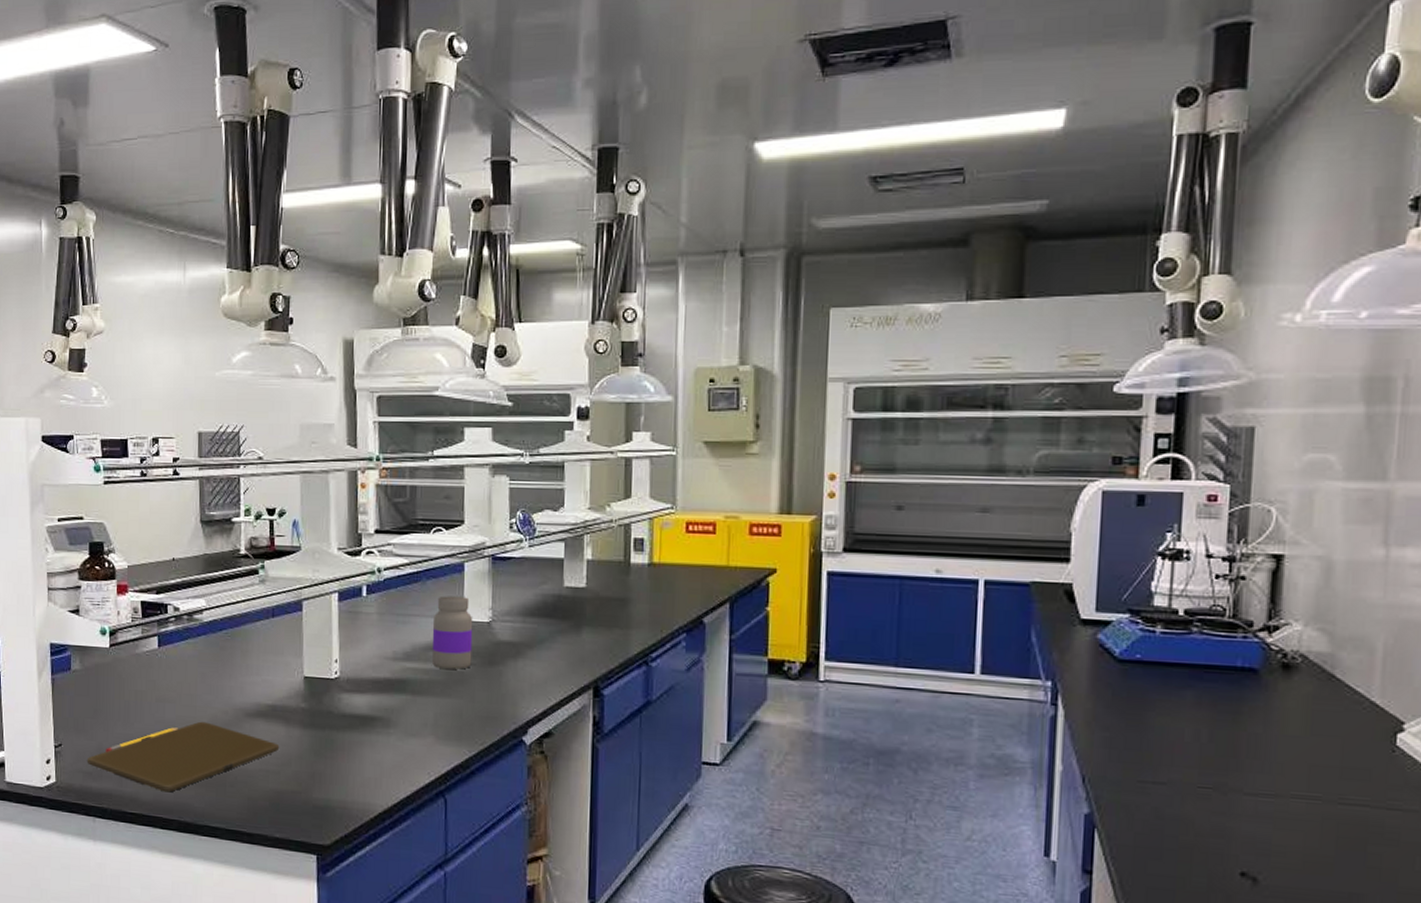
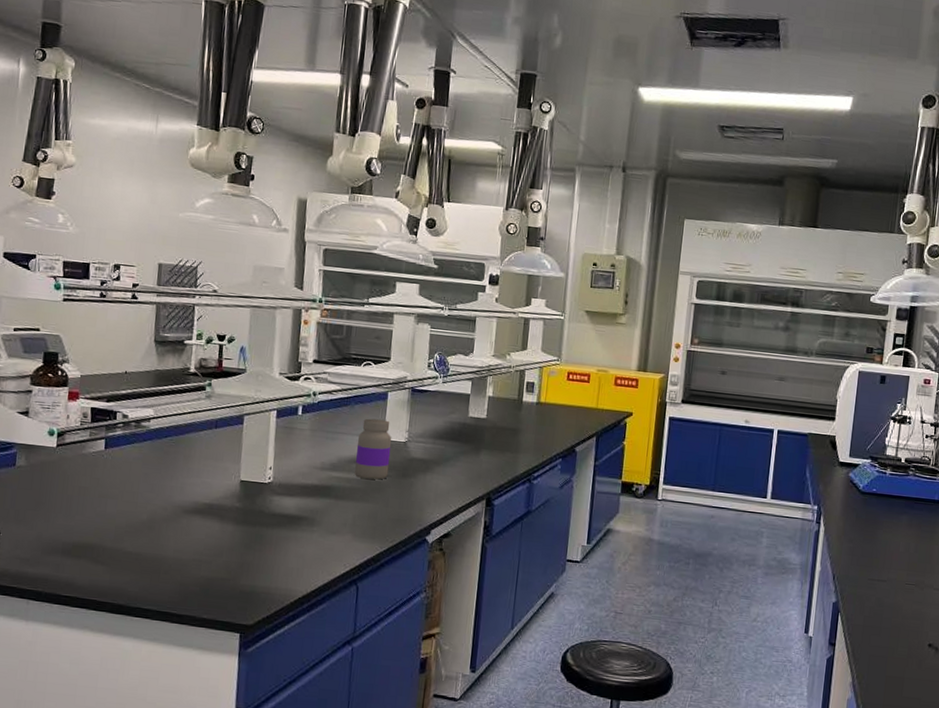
clipboard: present [86,721,280,793] -> none [24,516,213,578]

